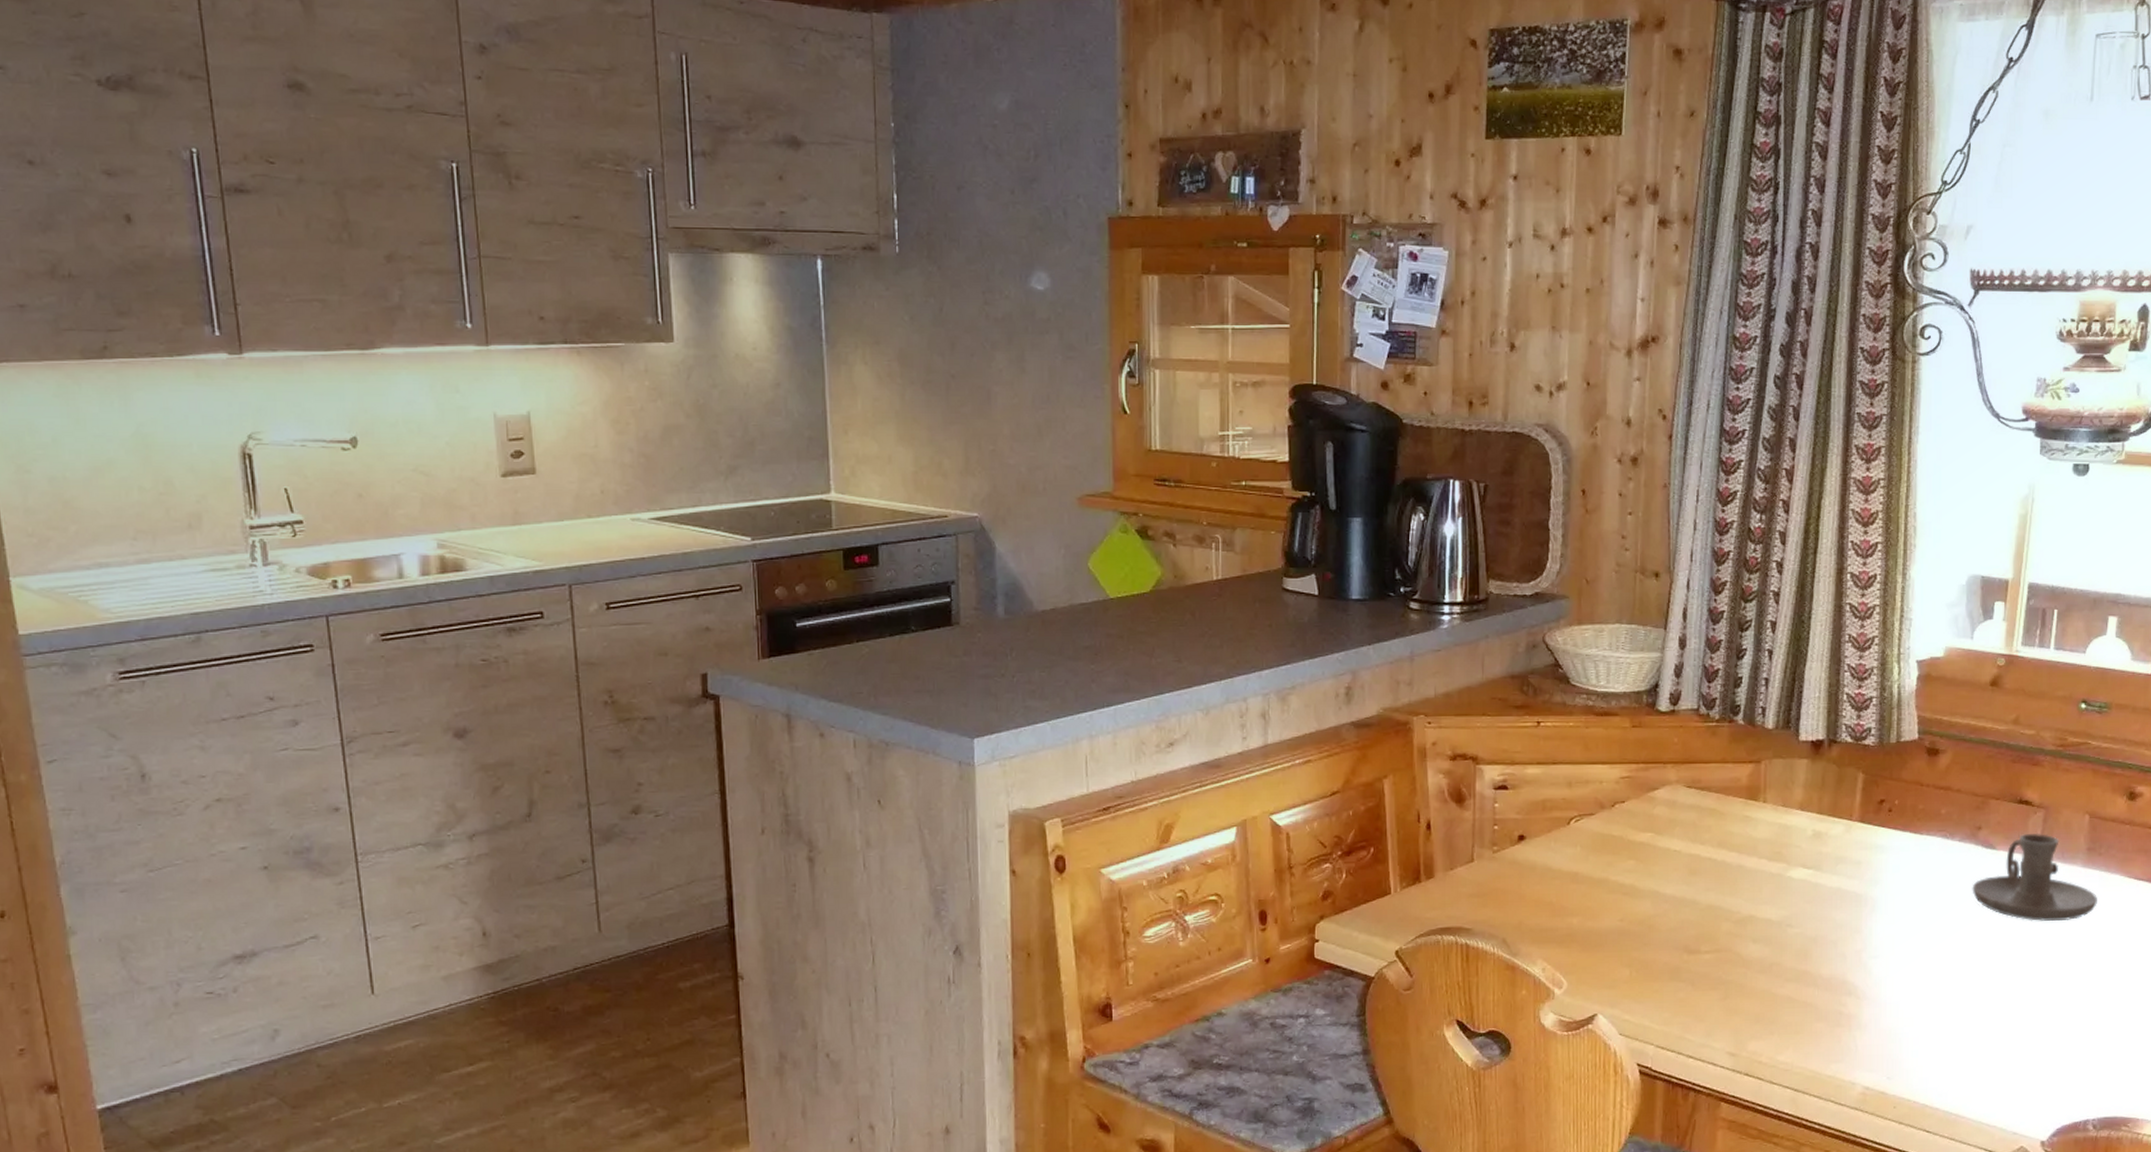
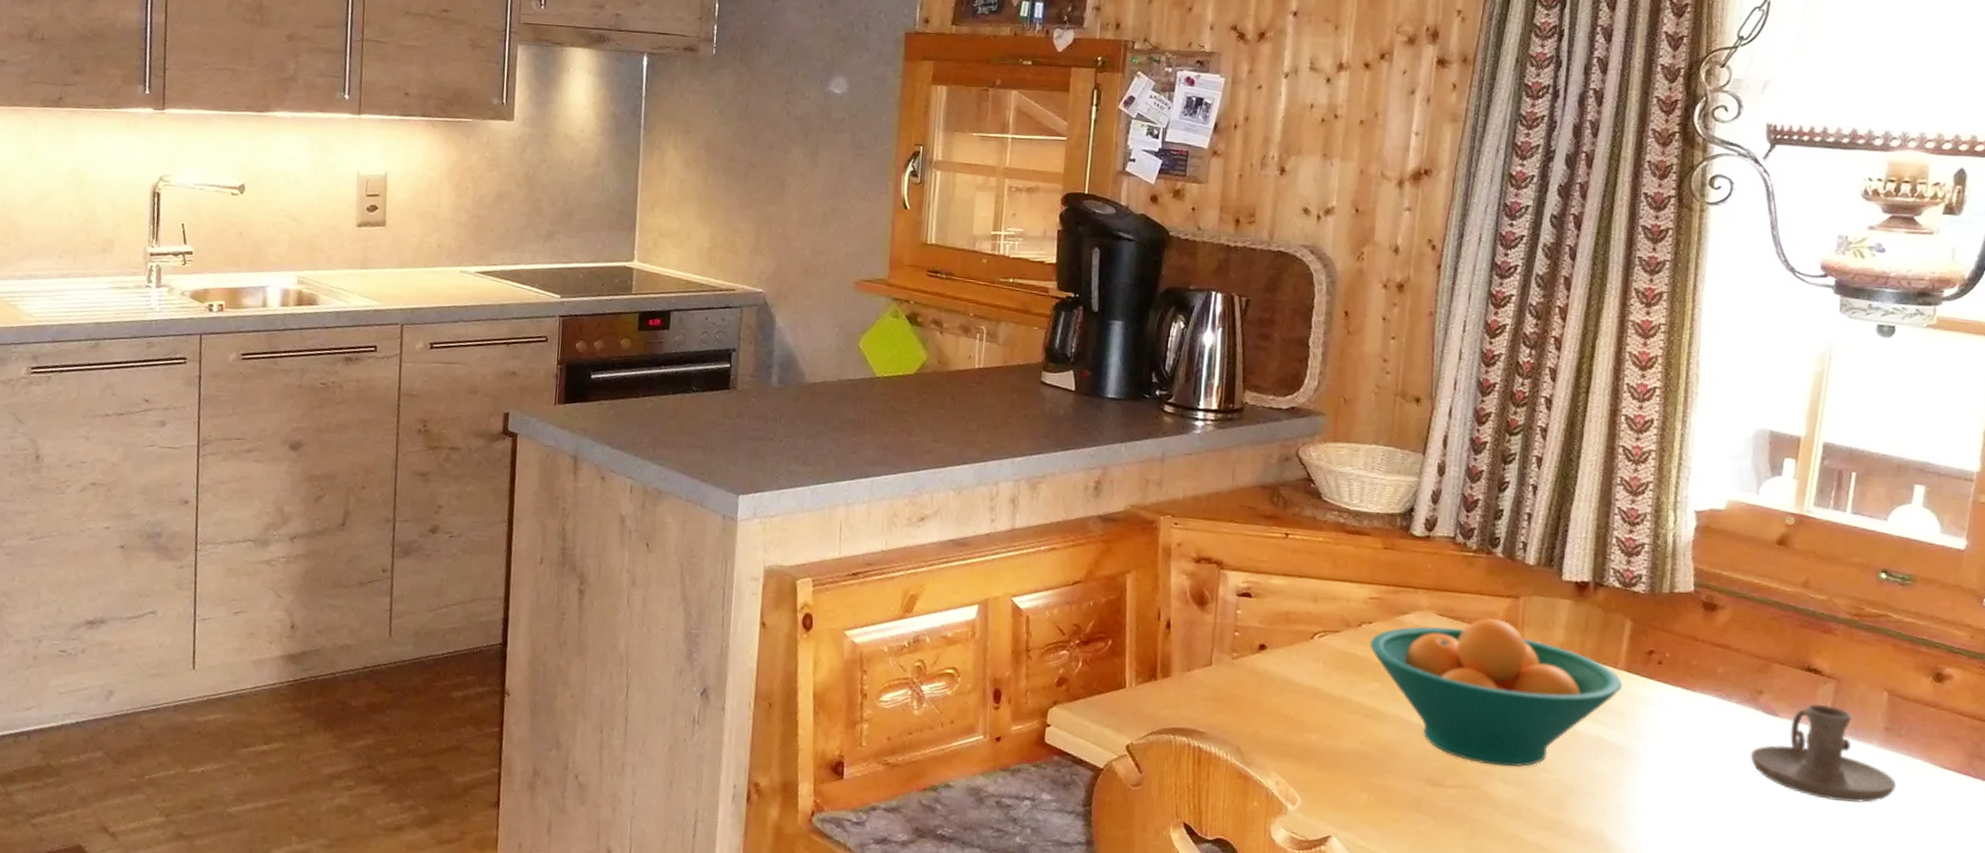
fruit bowl: none [1624,784,1858,927] -> present [1370,617,1623,768]

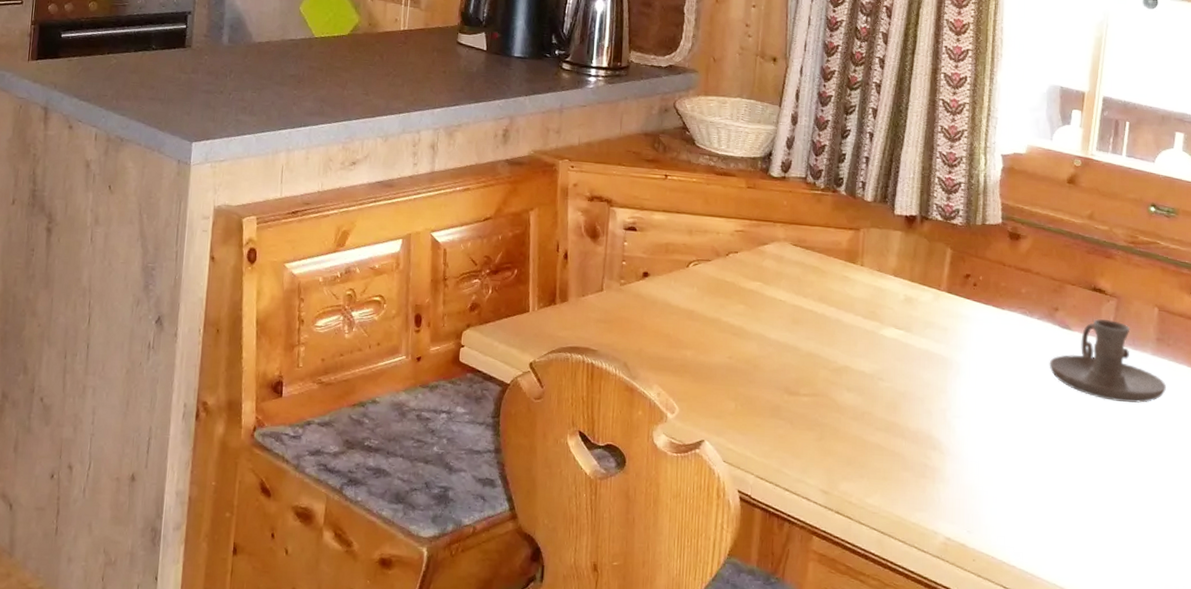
fruit bowl: present [1370,617,1623,768] -> none [736,247,945,378]

